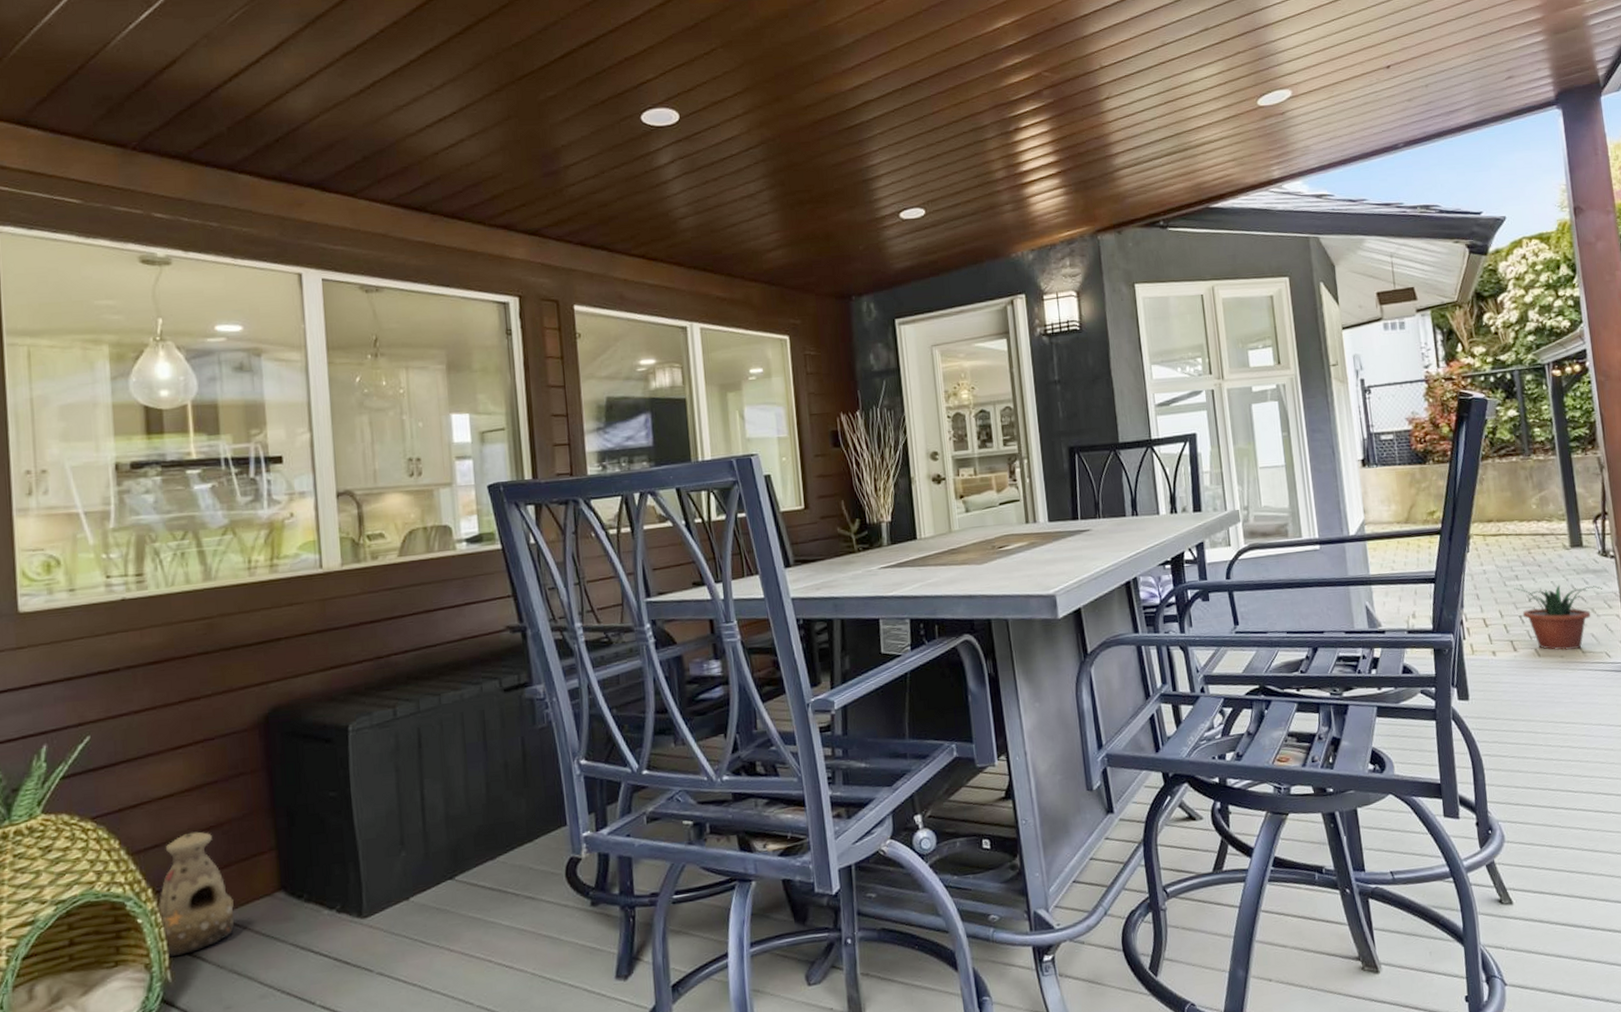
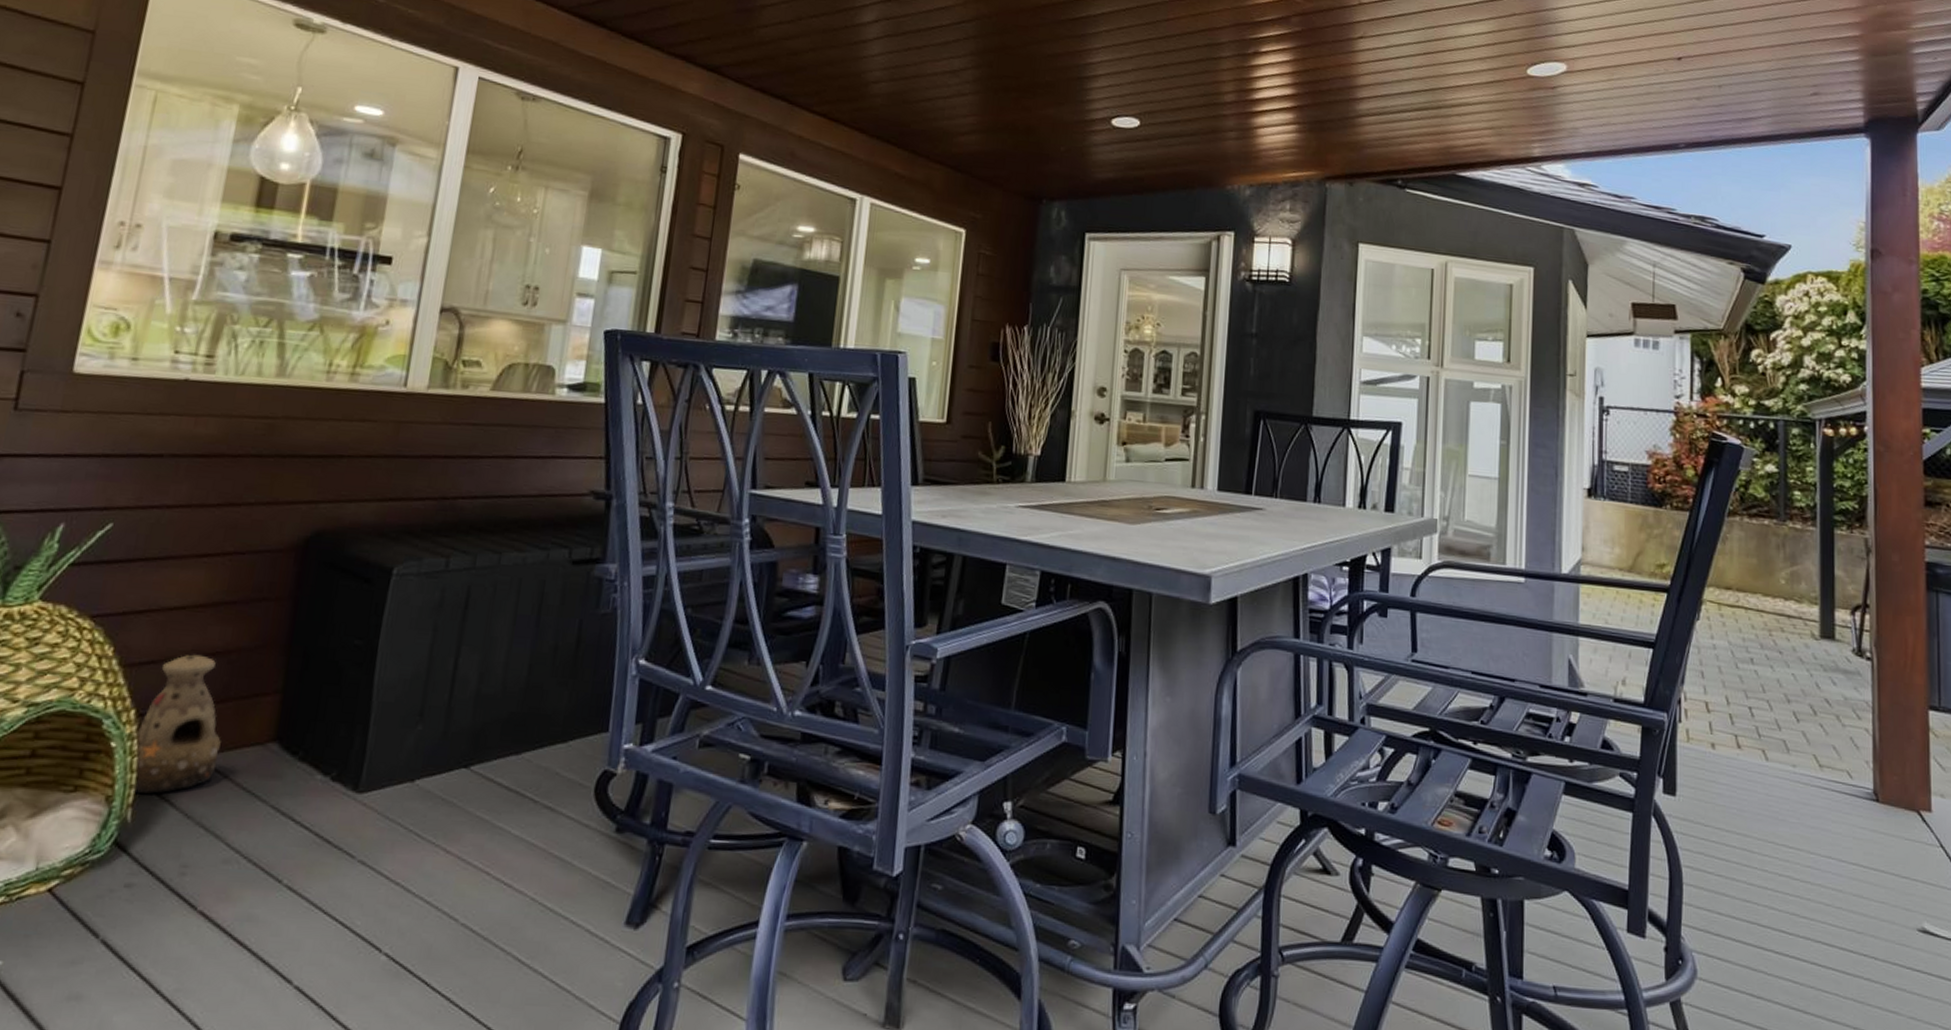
potted plant: present [1514,585,1603,651] -> none [1747,672,1853,760]

